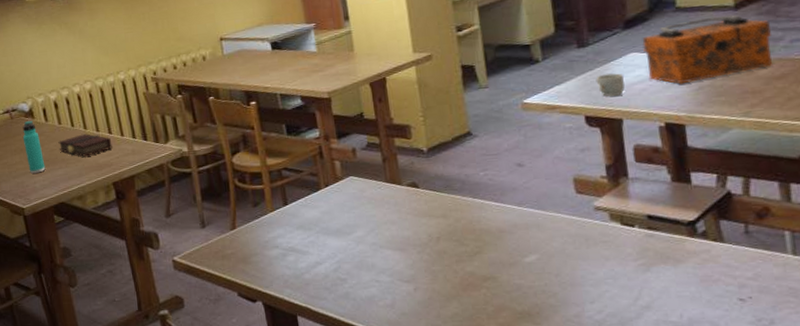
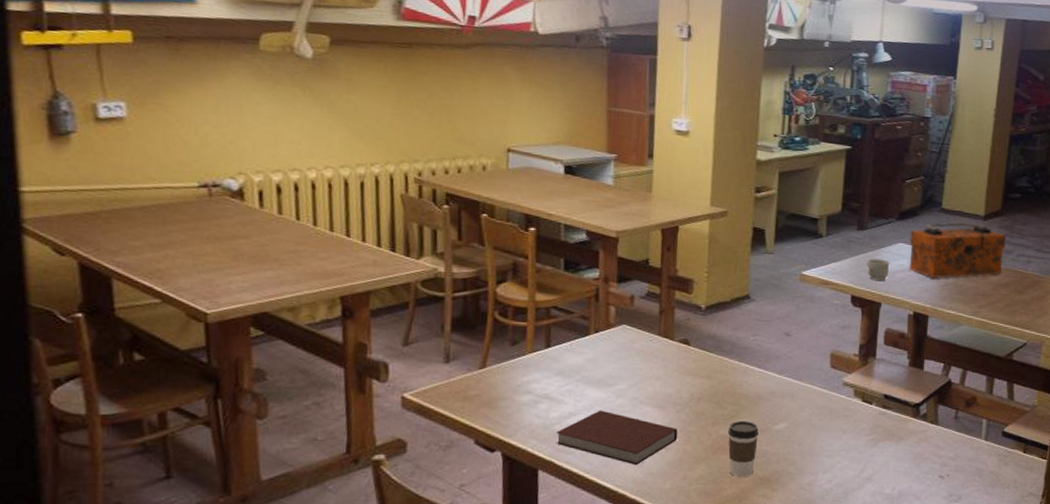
thermos bottle: present [22,120,46,174] -> none [222,201,250,271]
book: present [58,134,113,157] -> none [273,231,348,260]
notebook: none [307,257,424,307] -> present [555,410,678,466]
coffee cup: none [474,255,511,313] -> present [727,420,759,478]

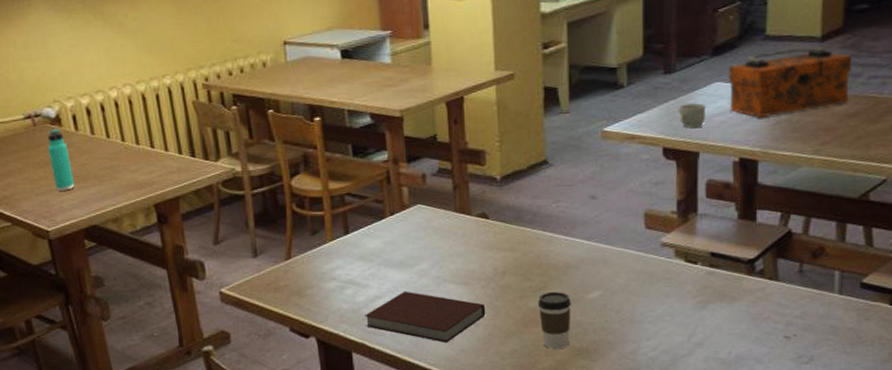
thermos bottle: none [222,201,250,271] -> present [47,128,75,191]

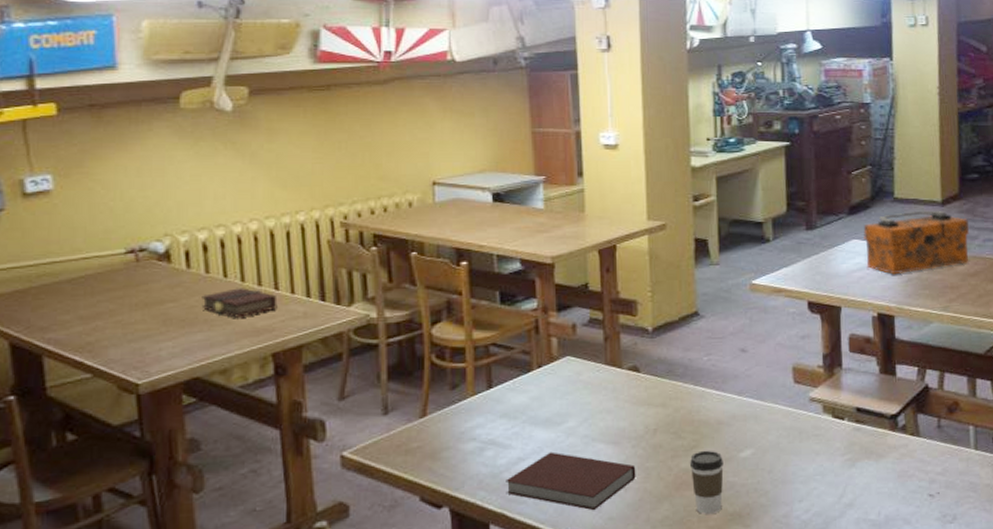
thermos bottle: present [47,128,75,191] -> none [150,265,179,337]
book: none [90,147,155,173] -> present [202,288,278,318]
mug: present [678,103,705,128] -> none [820,259,845,282]

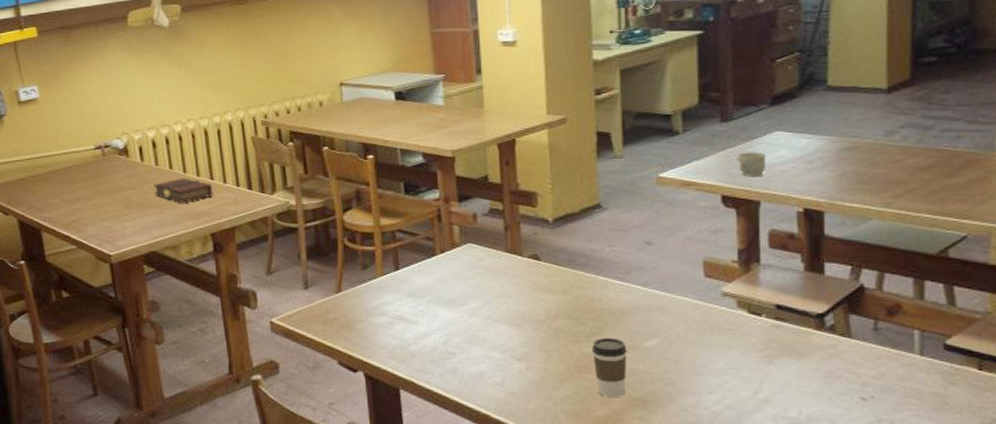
notebook: present [506,451,636,511] -> none [413,329,538,386]
mug: none [820,259,845,282] -> present [736,152,766,176]
tool box: present [863,210,969,275] -> none [788,98,922,168]

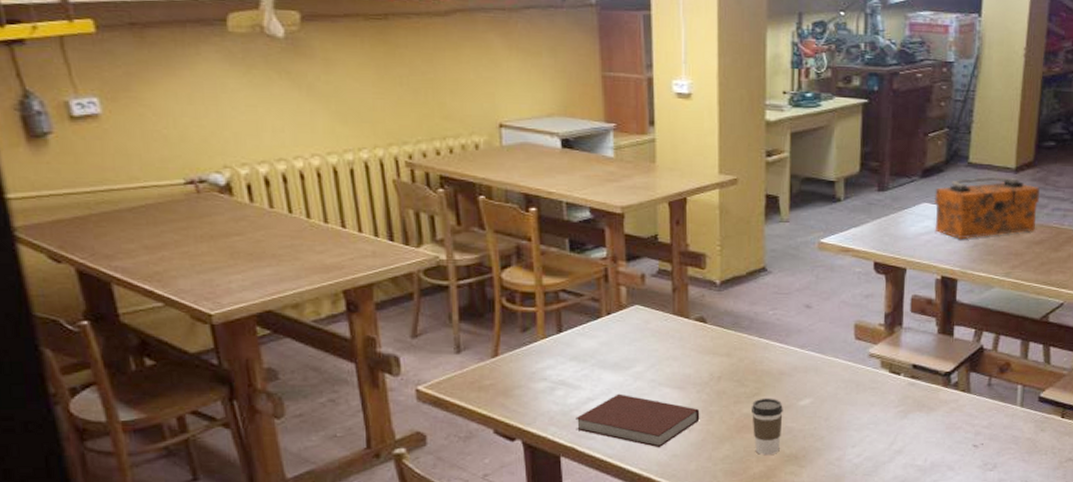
book: present [154,178,213,203] -> none [268,224,345,254]
notebook: none [413,329,538,386] -> present [576,393,700,448]
mug: present [736,152,766,176] -> none [889,221,913,244]
tool box: none [788,98,922,168] -> present [934,176,1040,240]

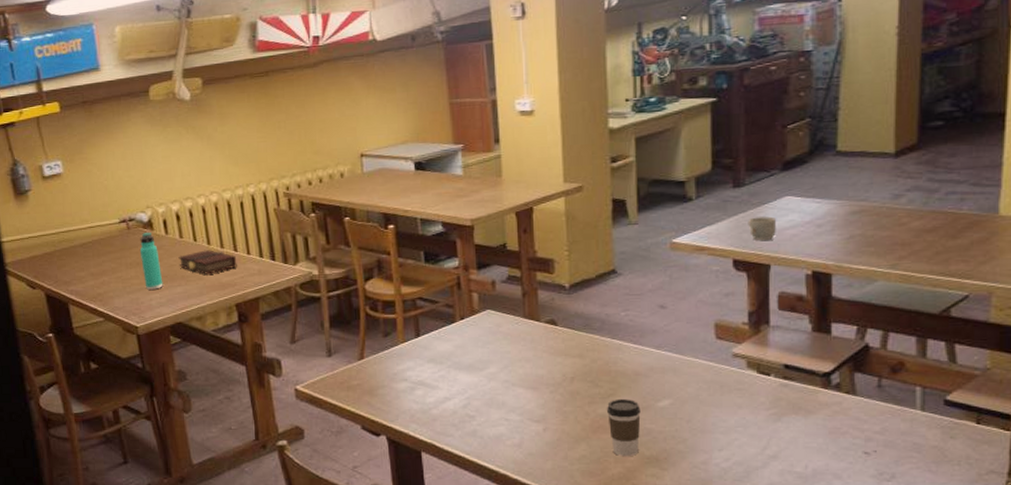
thermos bottle: none [214,197,247,270] -> present [139,231,163,290]
book: none [268,224,345,254] -> present [178,250,237,275]
notebook: present [576,393,700,448] -> none [434,393,554,447]
mug: none [889,221,913,244] -> present [748,216,776,240]
tool box: present [934,176,1040,240] -> none [799,162,927,232]

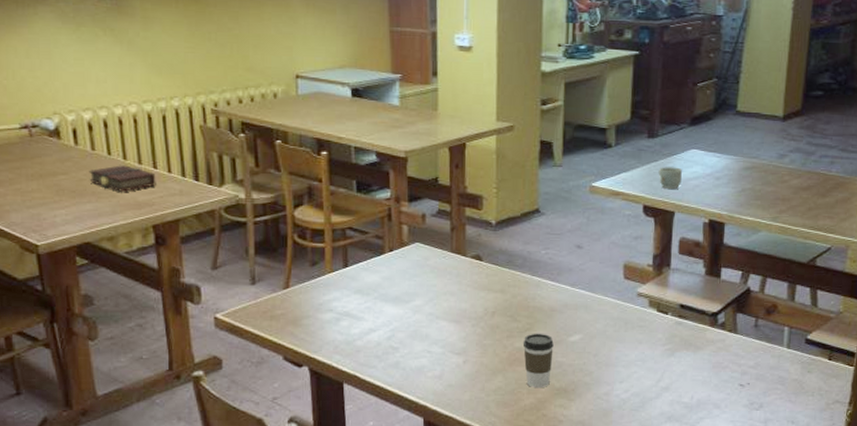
thermos bottle: present [139,231,163,290] -> none [43,140,70,205]

